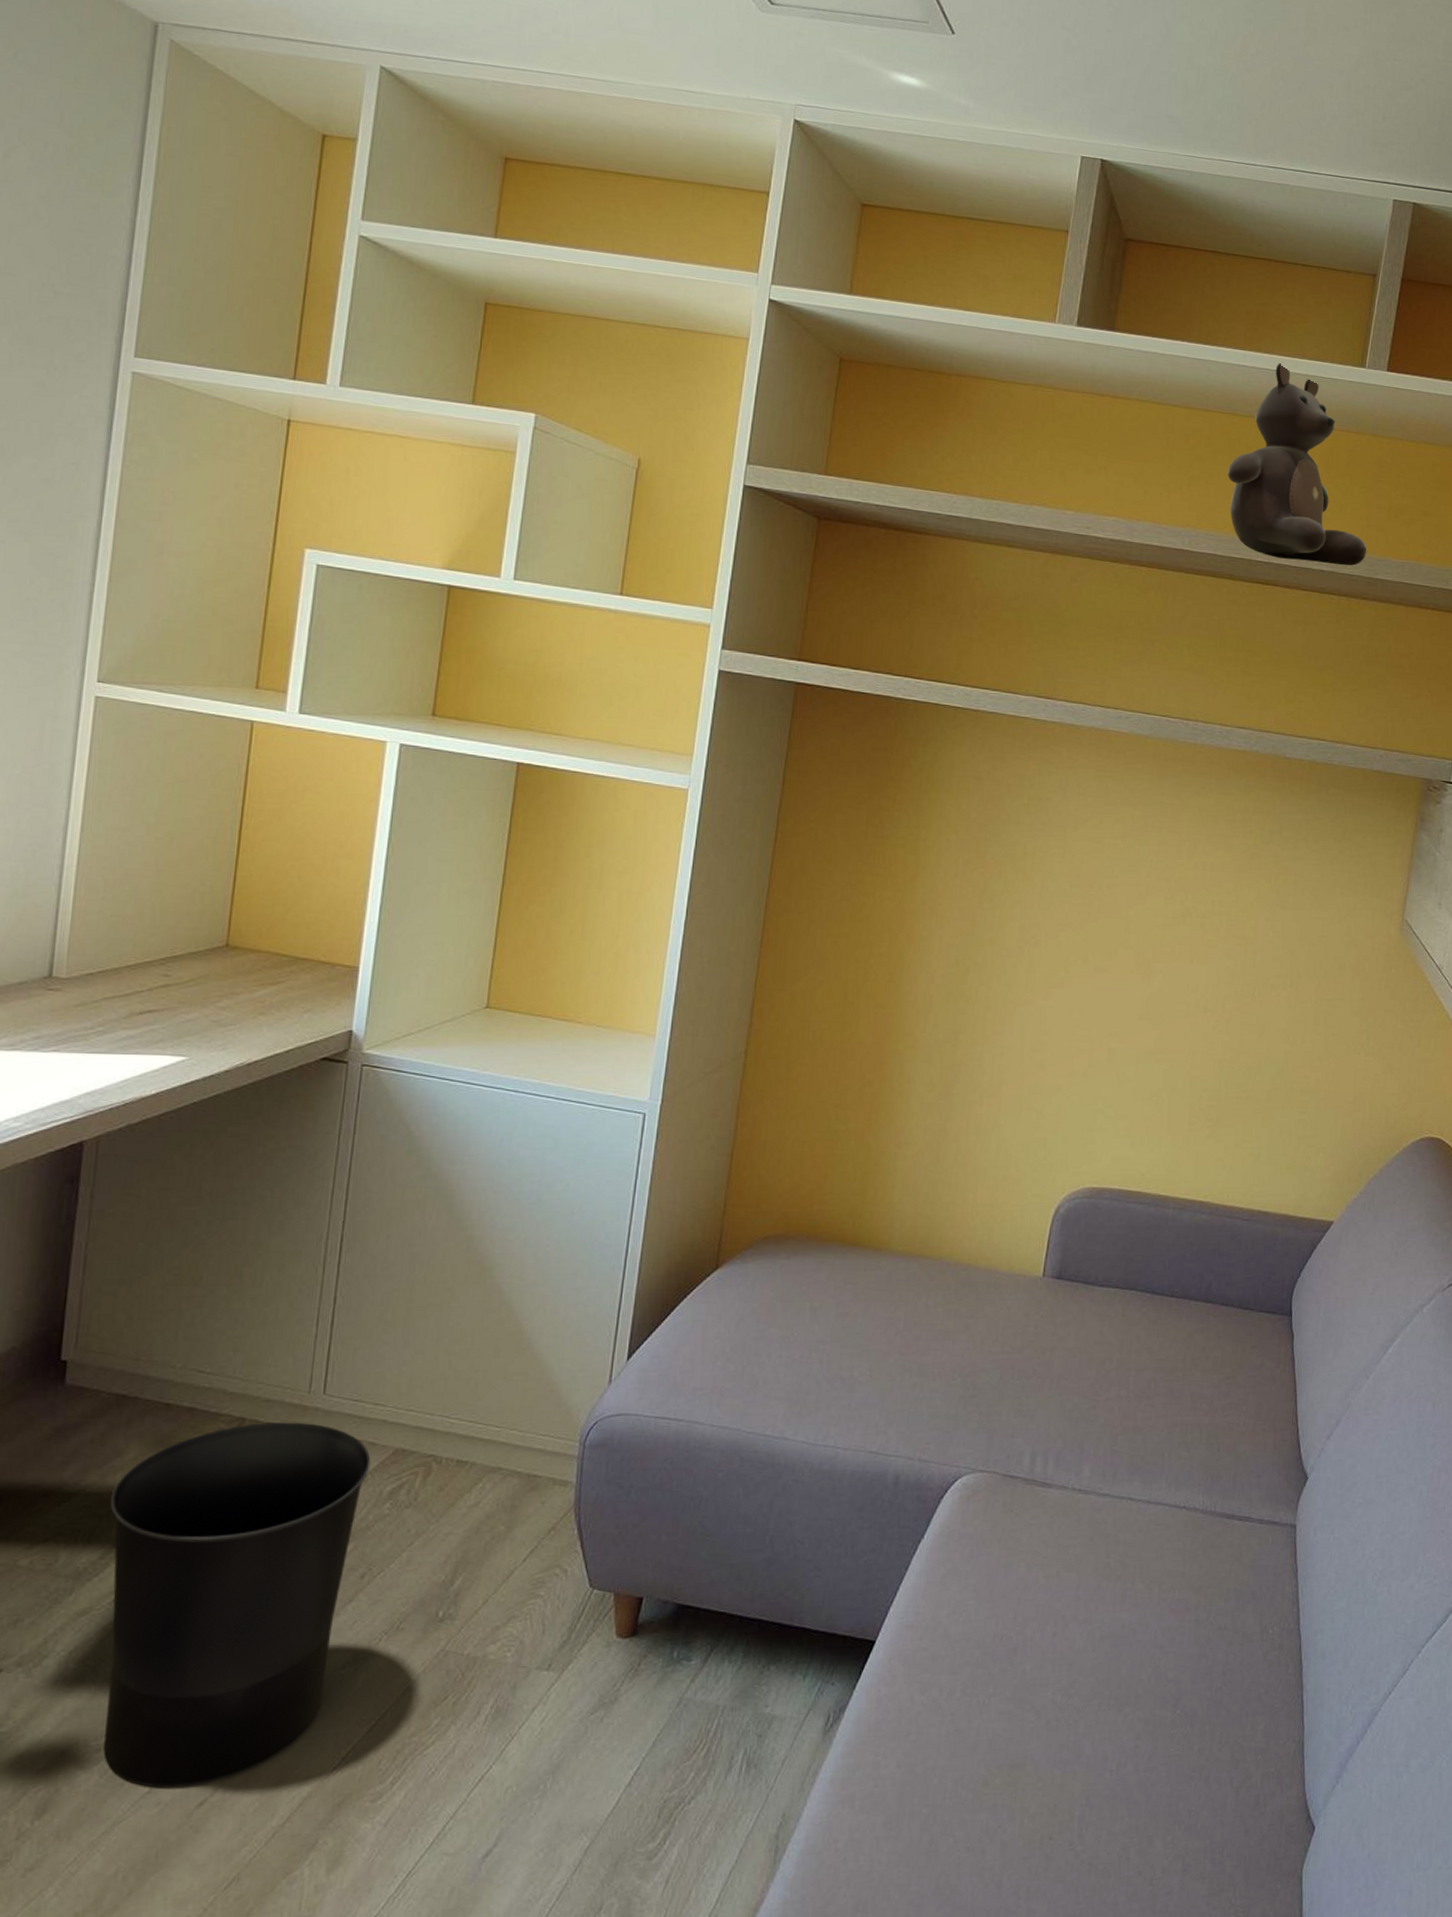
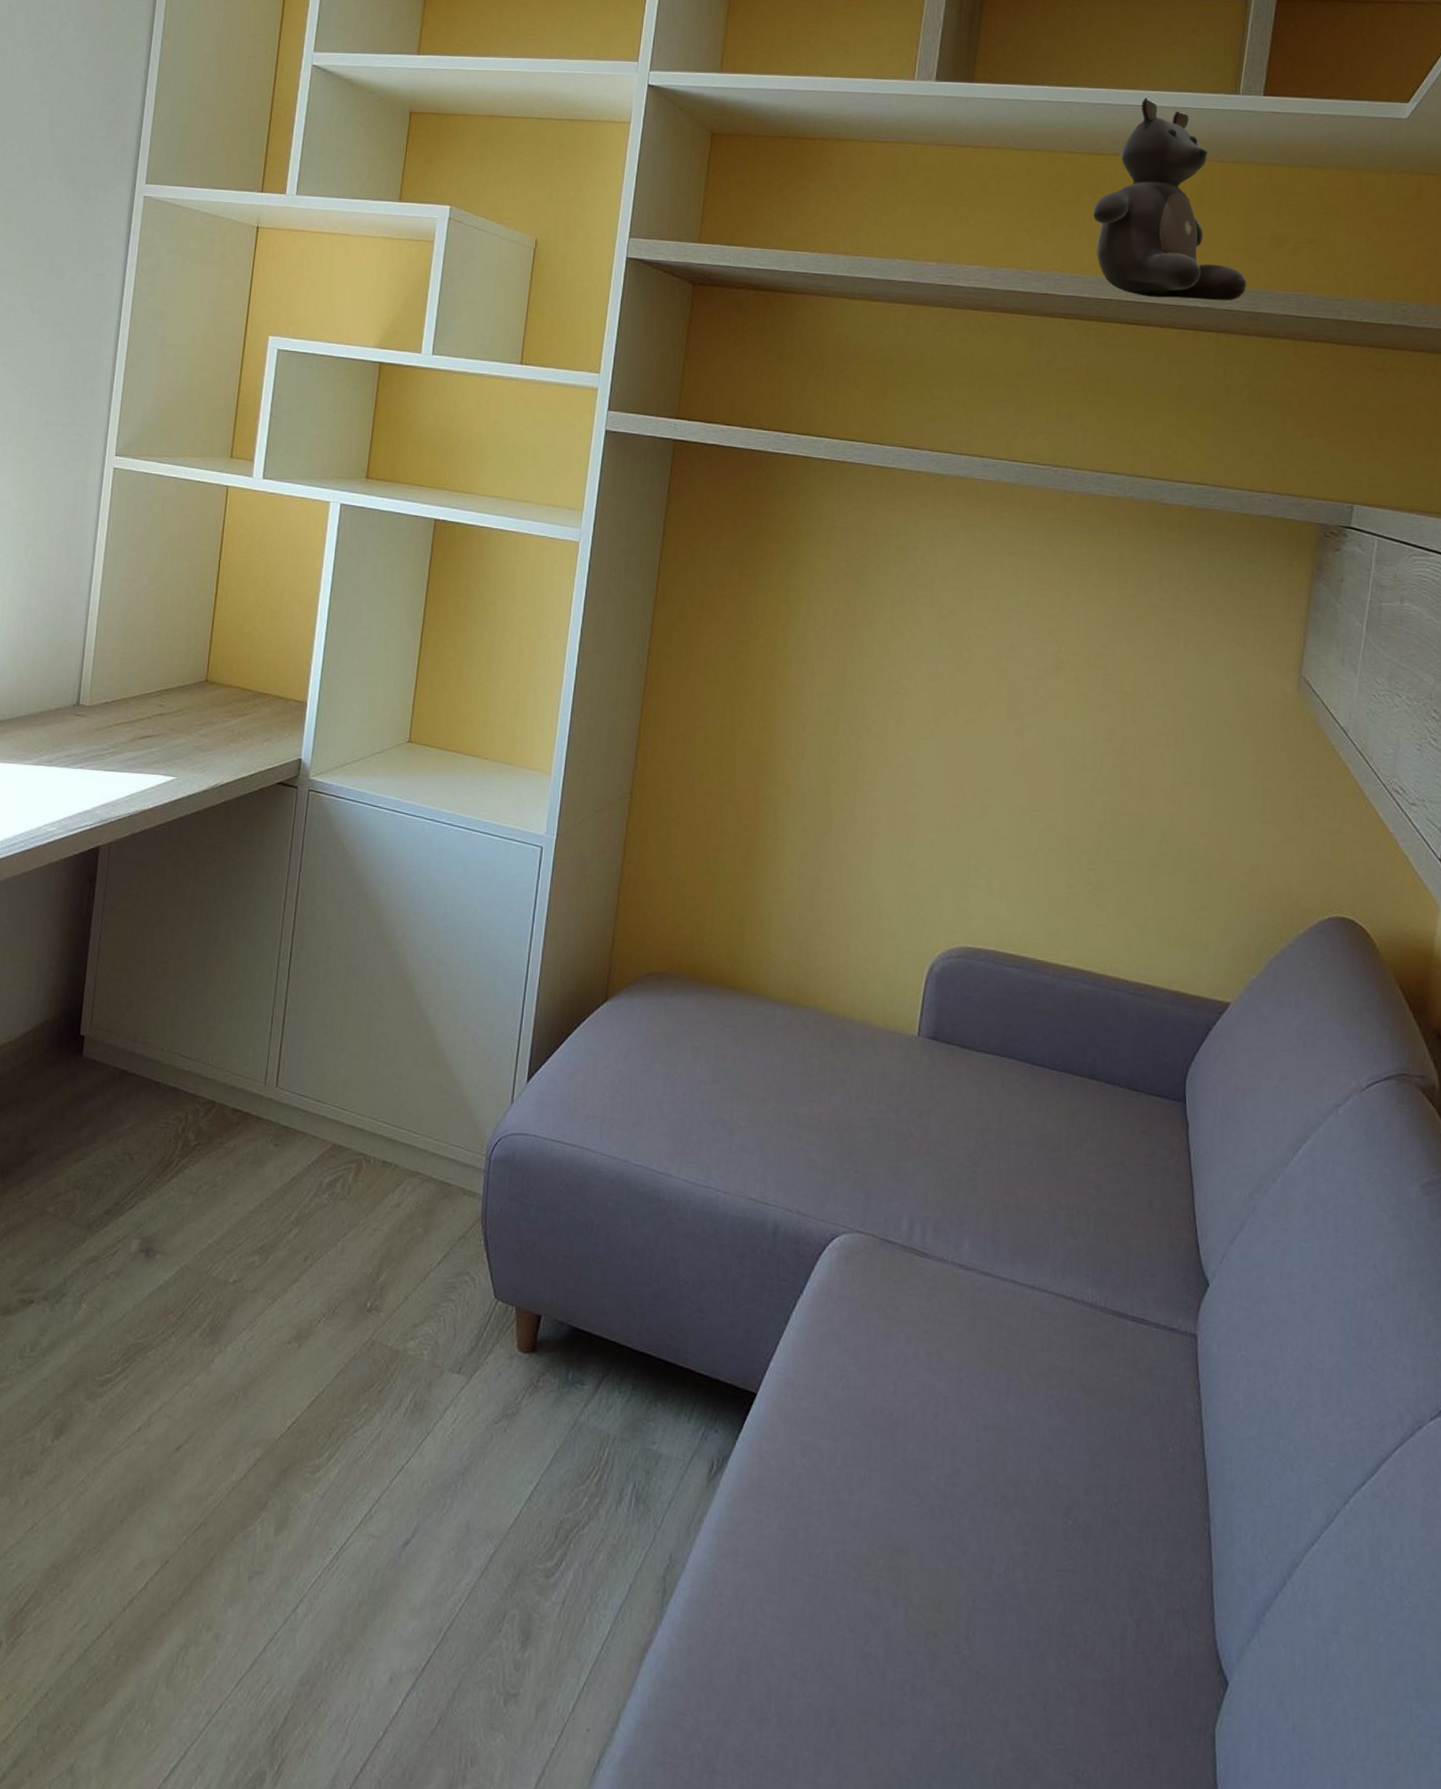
waste bin: present [102,1422,371,1785] -> none [105,1107,313,1428]

